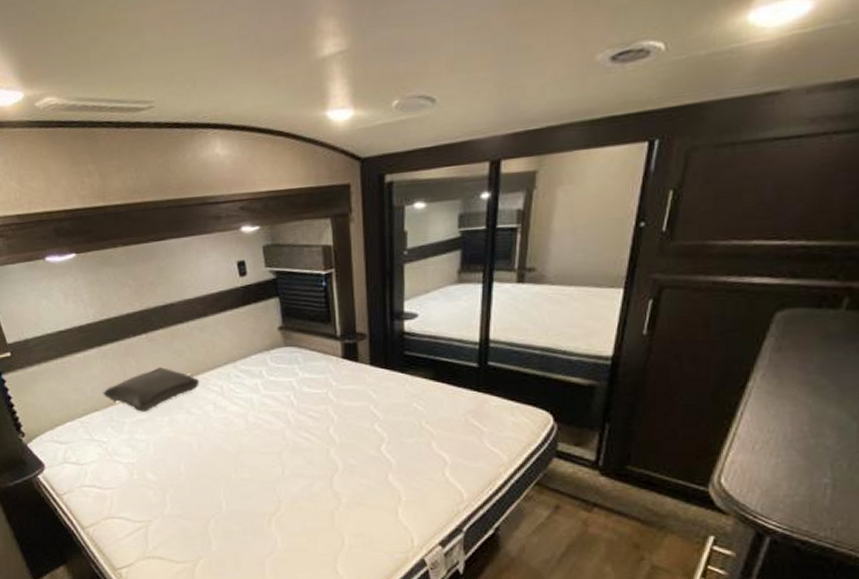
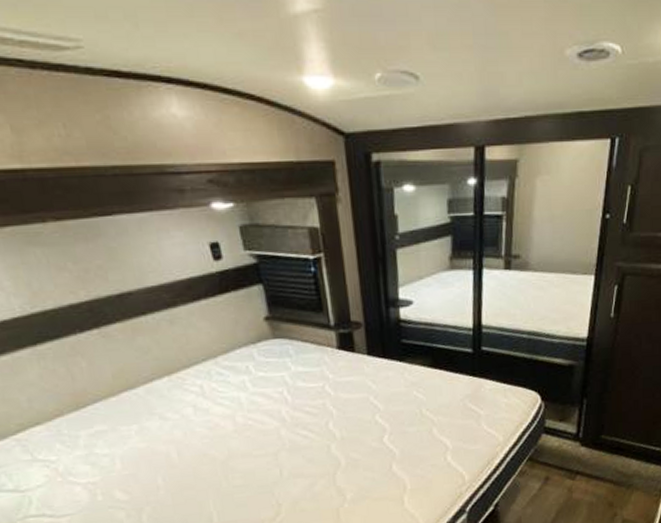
pillow: present [103,368,200,412] -> none [44,368,174,422]

